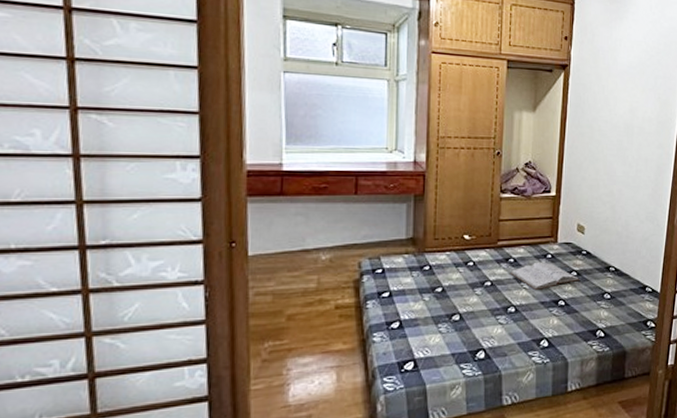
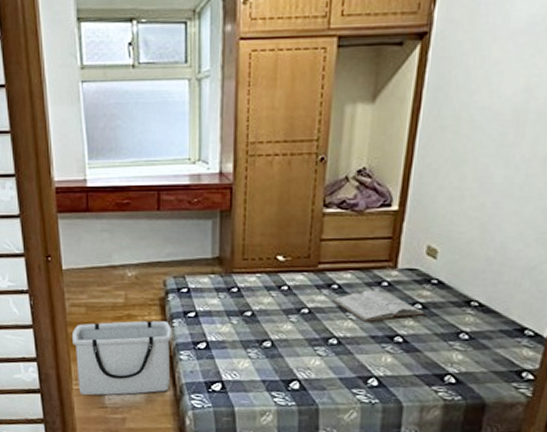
storage bin: none [253,303,366,396] -> present [71,320,173,396]

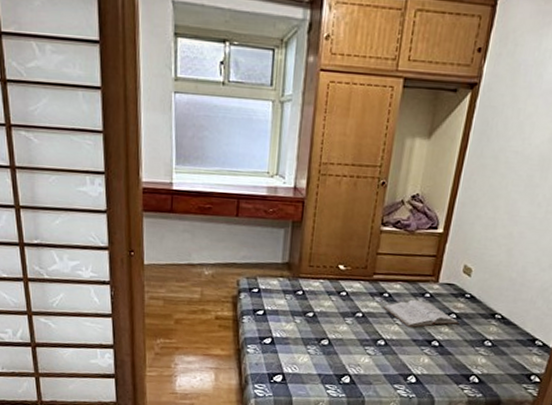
storage bin: present [71,320,173,396] -> none [148,315,242,382]

